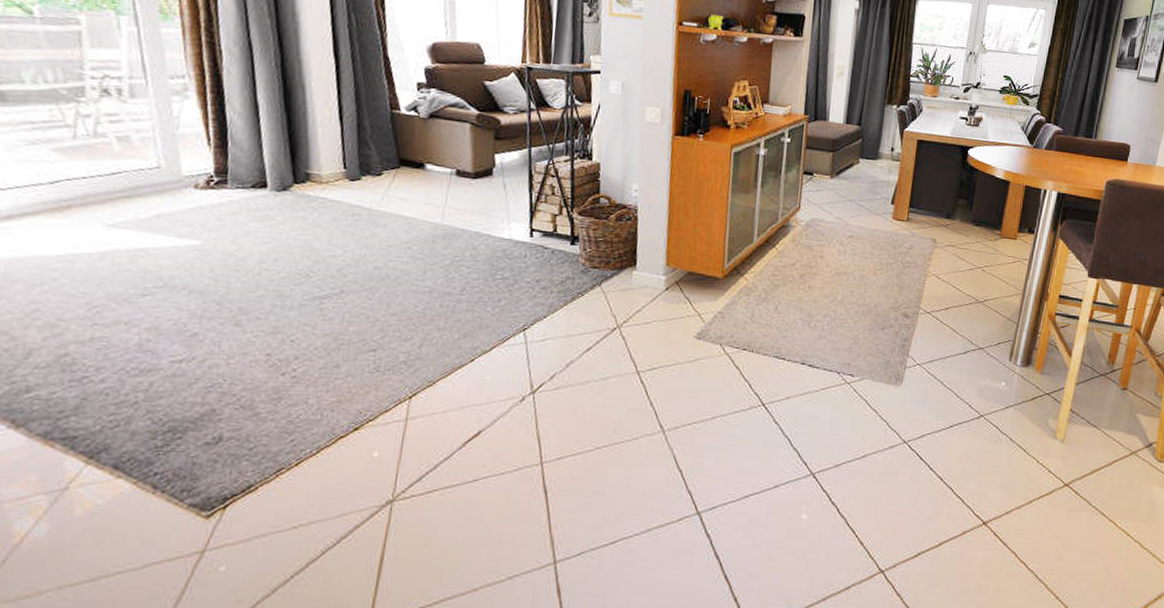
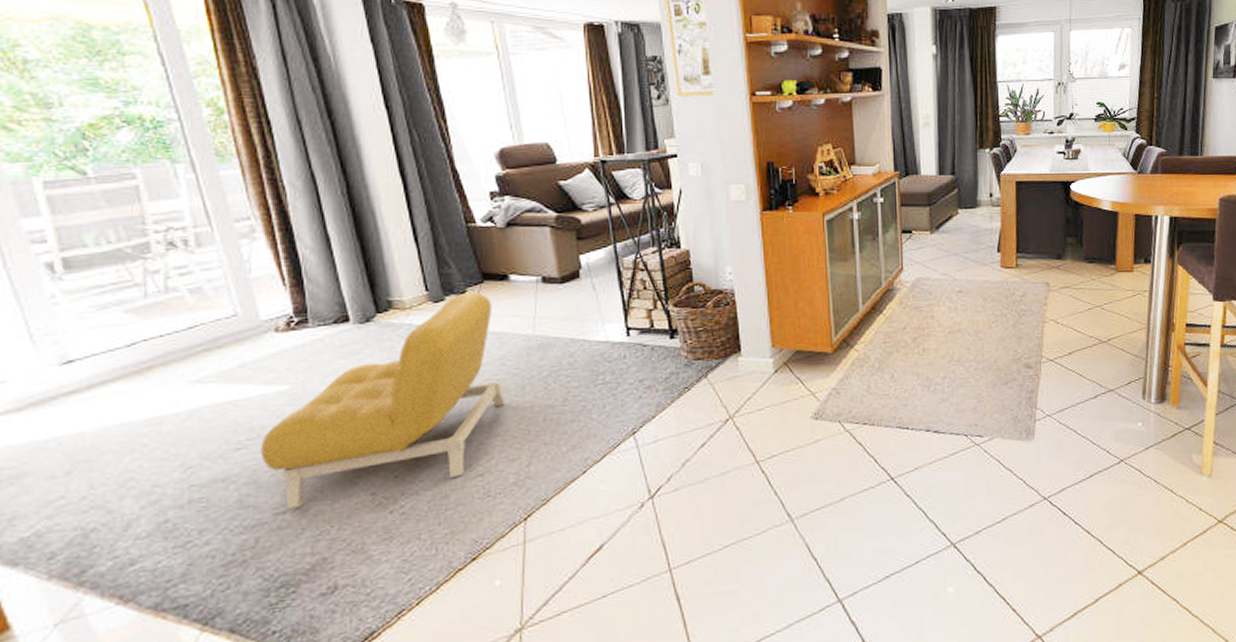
armchair: none [165,175,407,359] -> present [260,292,507,509]

